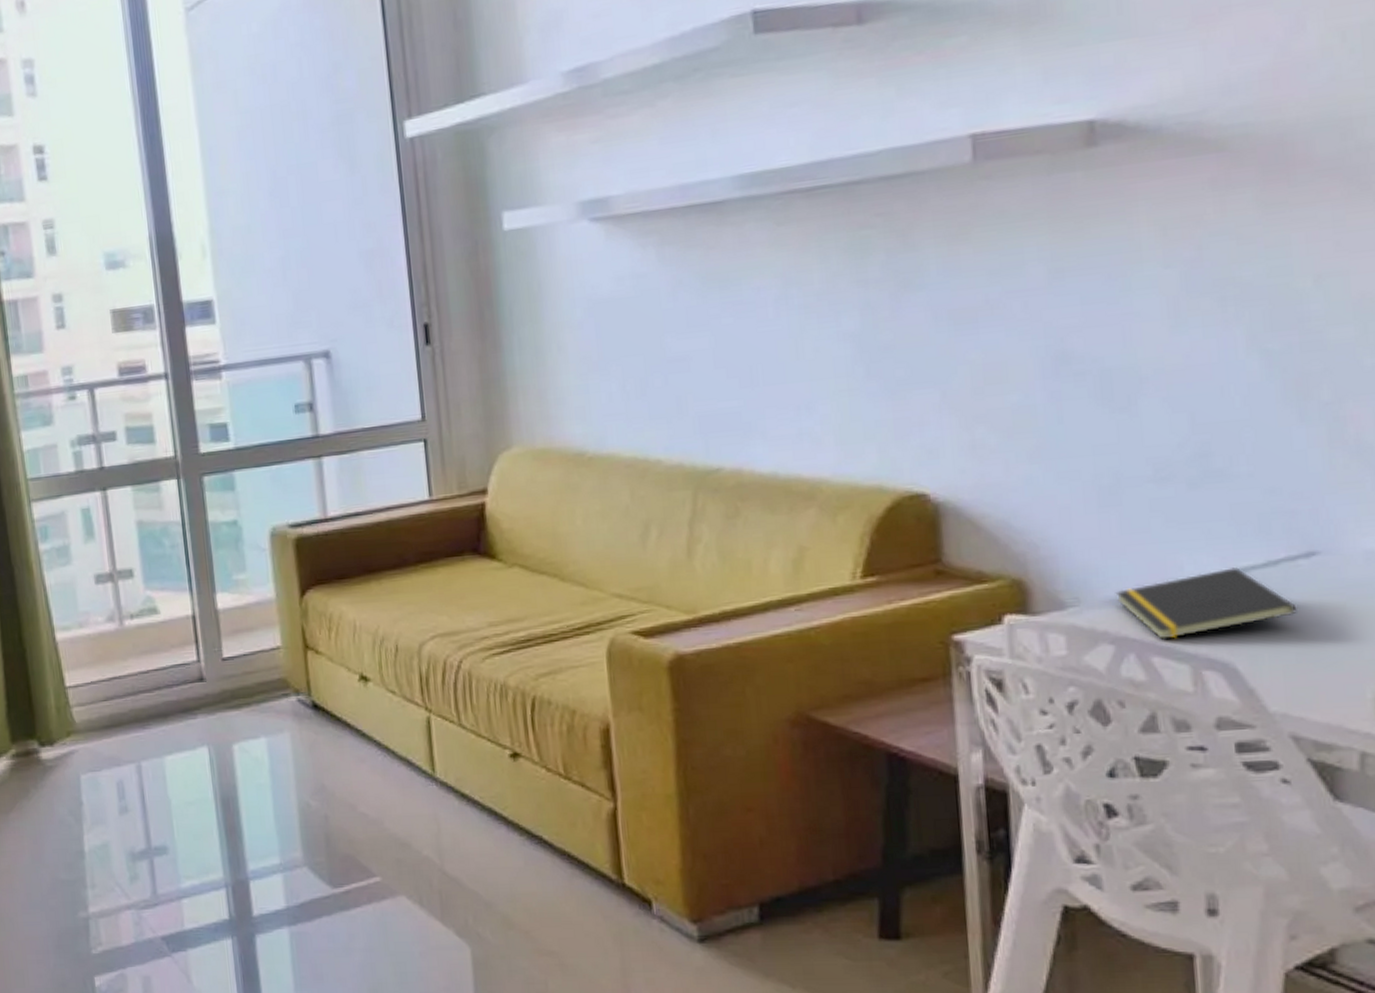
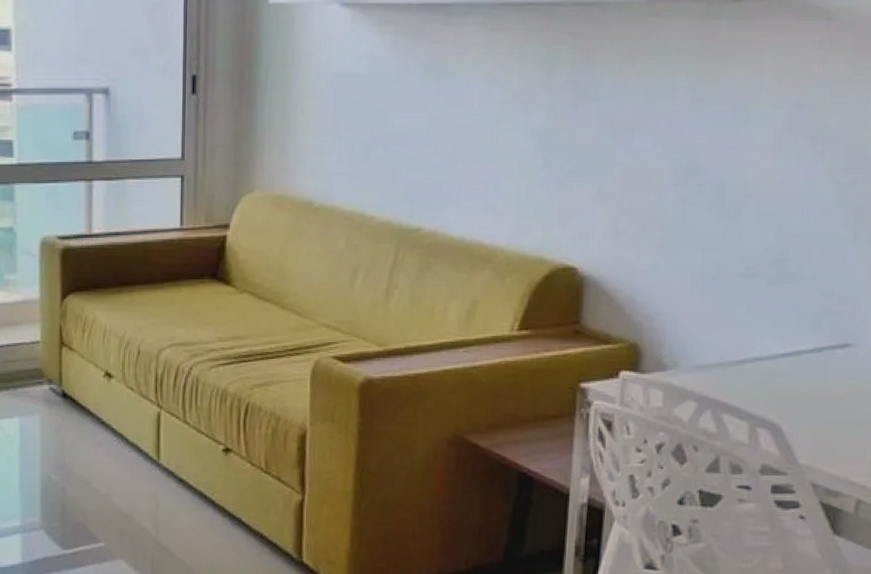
notepad: present [1115,567,1297,640] -> none [703,350,830,402]

